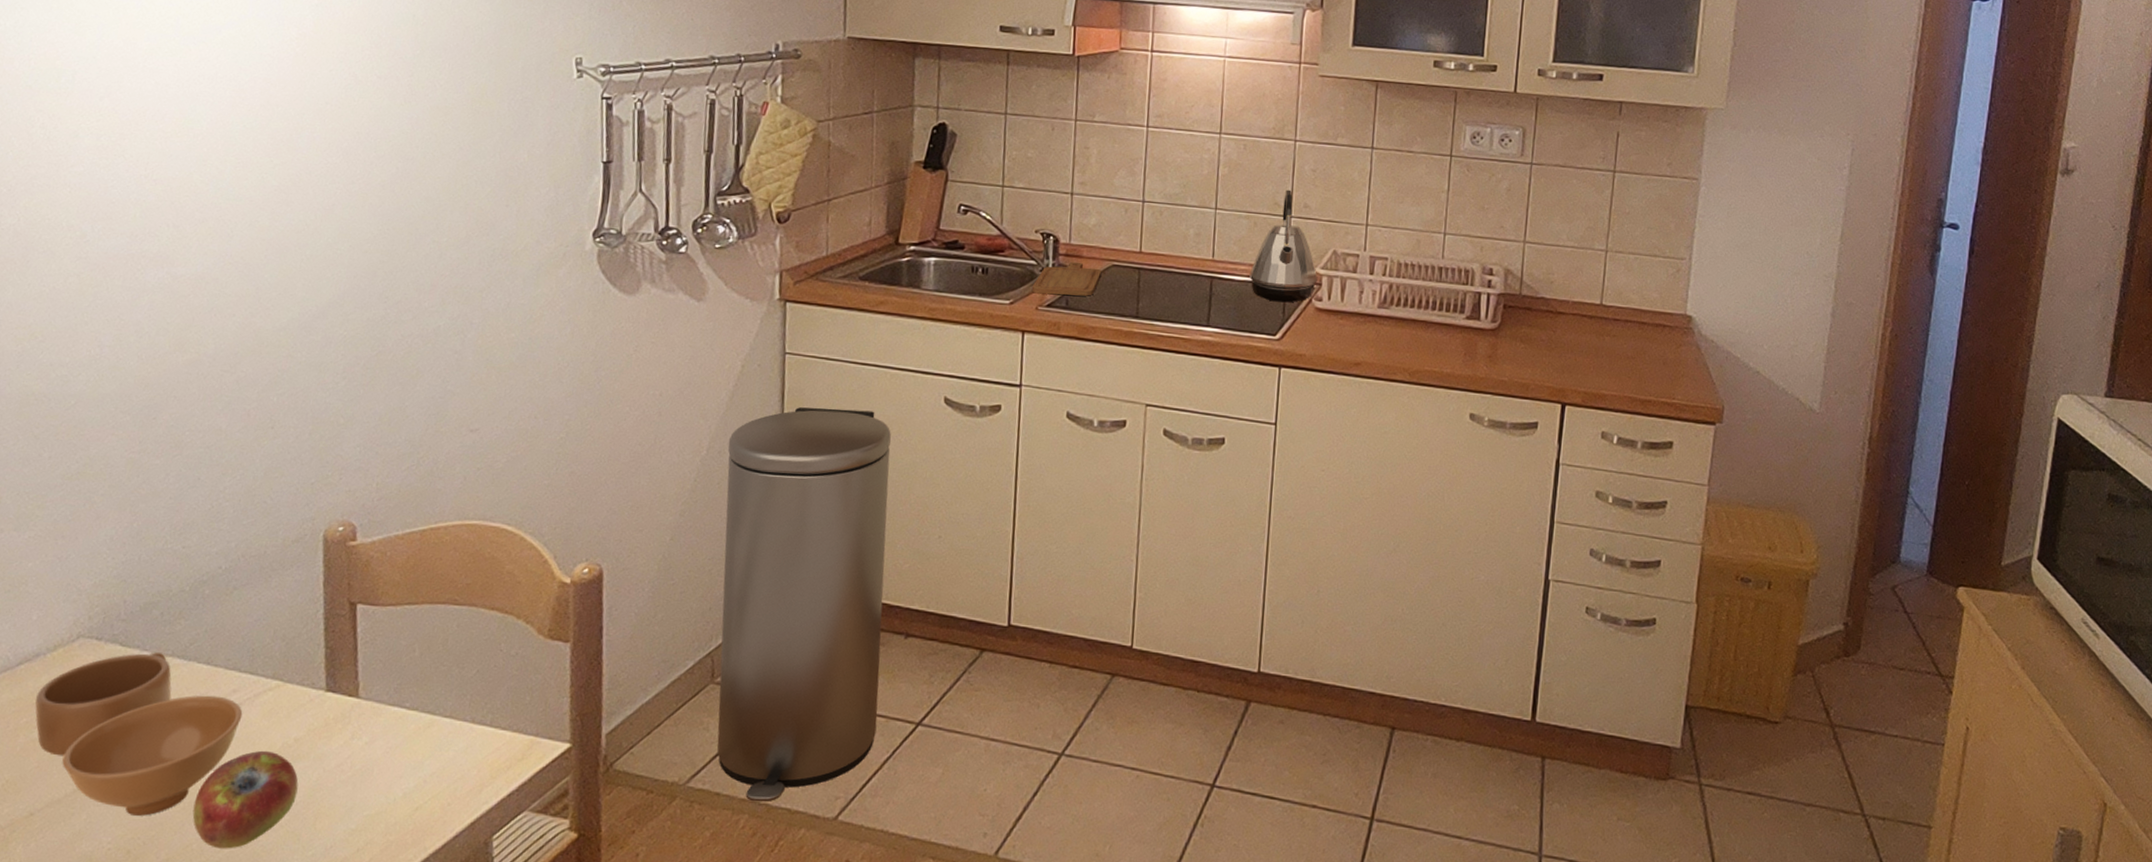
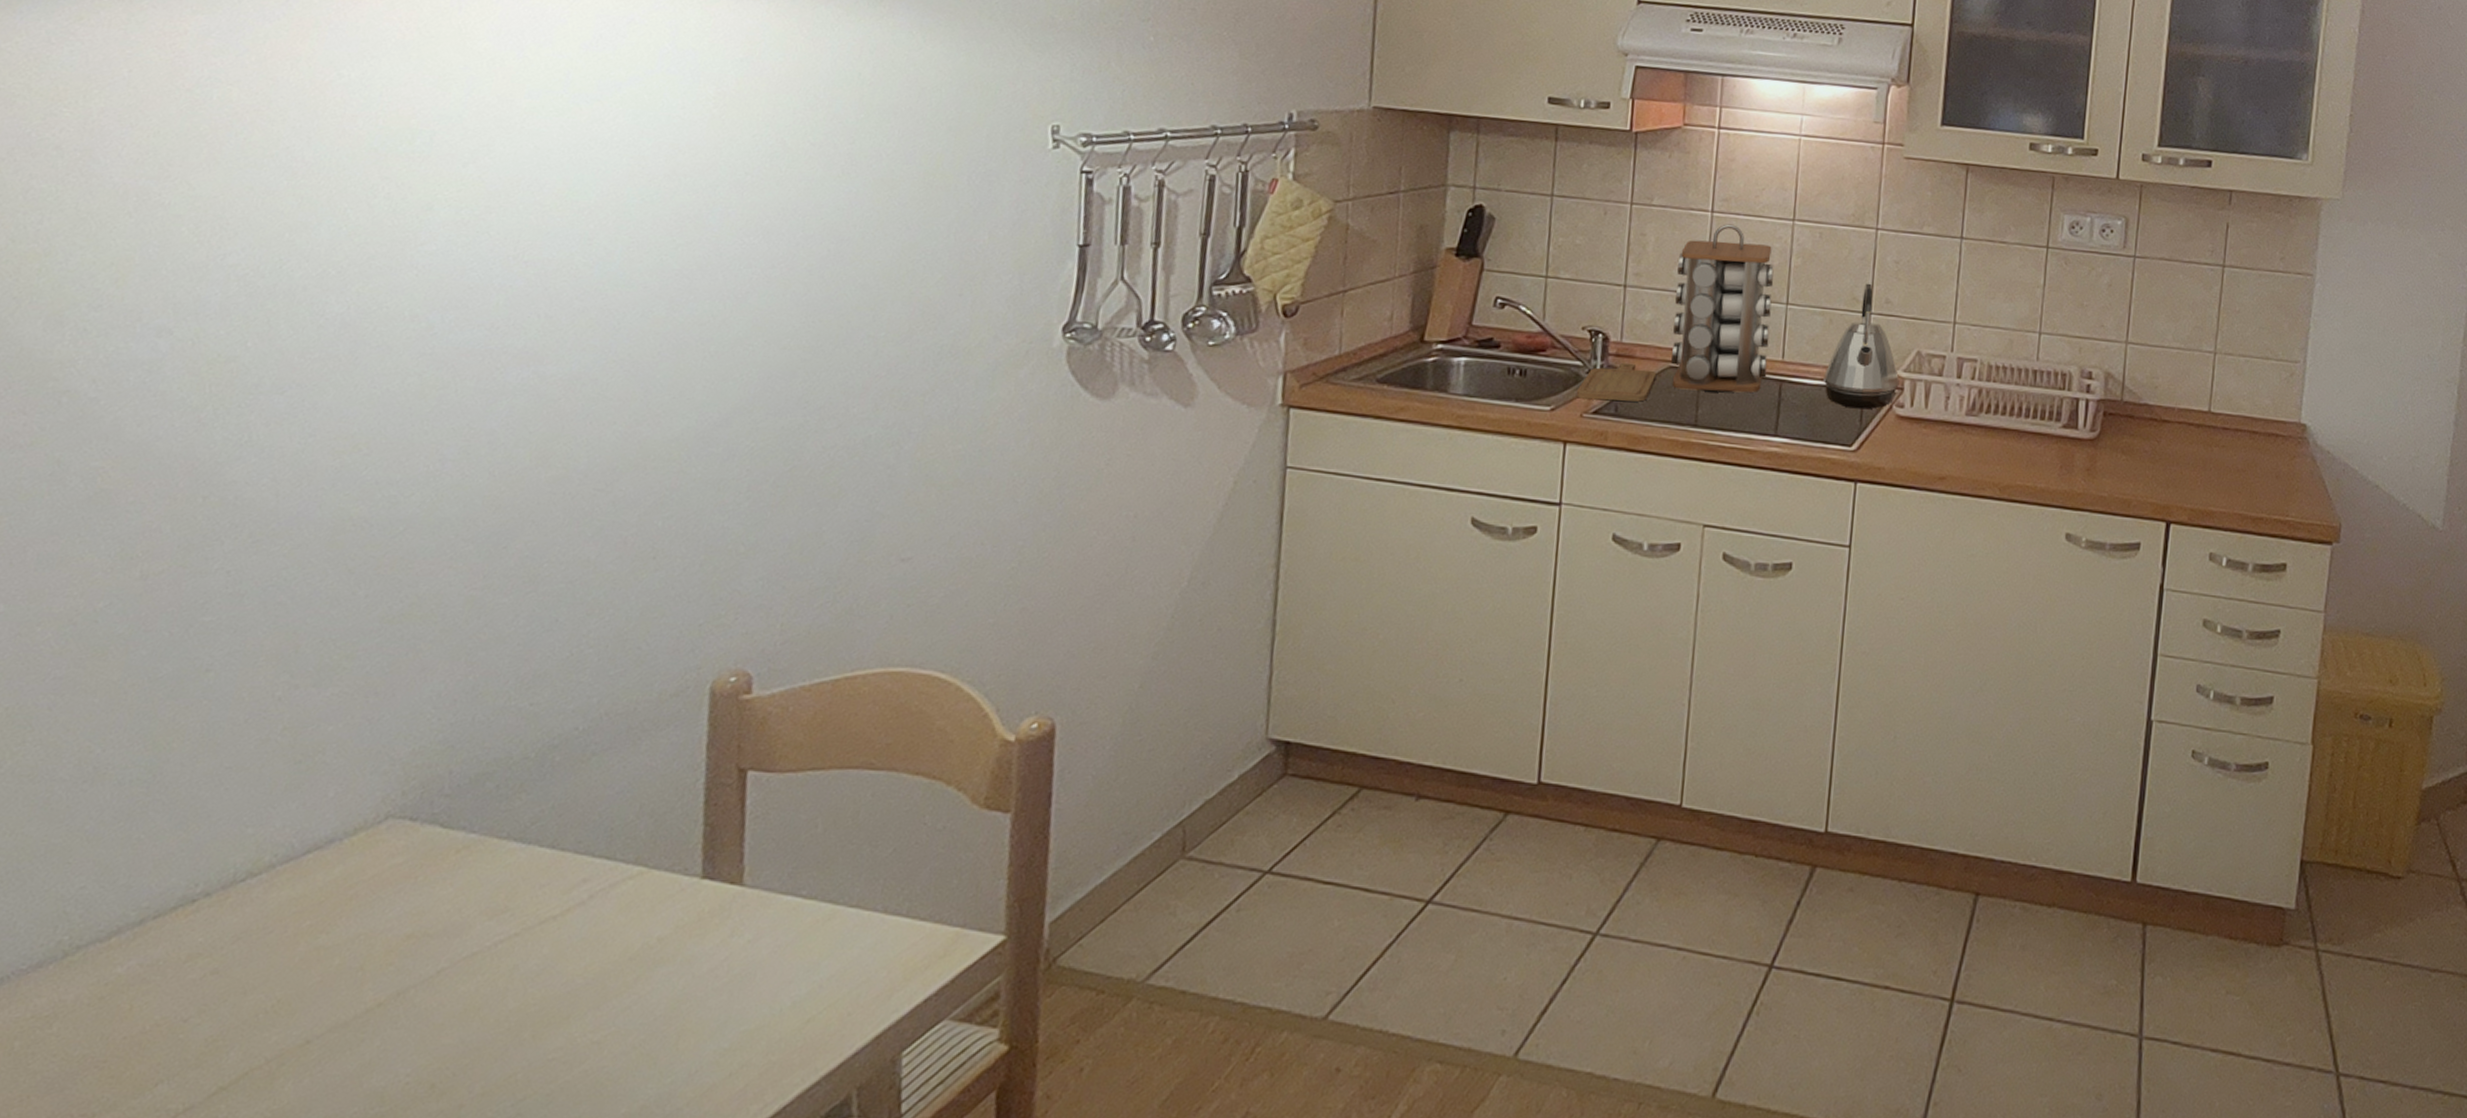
mug: present [35,651,172,756] -> none [322,833,505,967]
bowl: present [62,695,243,816] -> none [353,886,594,1040]
fruit: present [192,750,299,849] -> none [519,953,659,1079]
pedal bin: present [717,407,891,802] -> none [1185,530,1408,1001]
spice rack: none [1114,137,1204,288] -> present [1671,224,1774,393]

